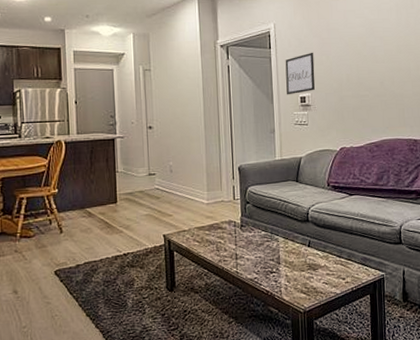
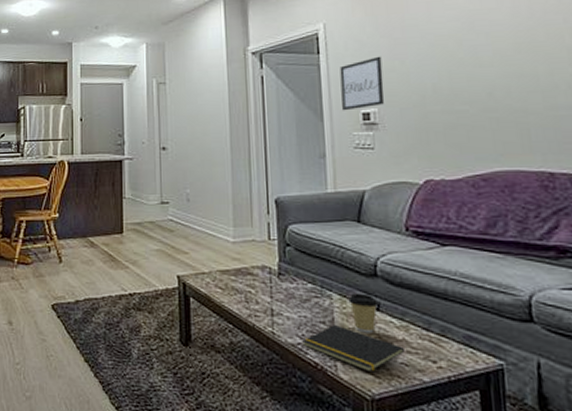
notepad: none [258,261,326,292] -> present [302,325,406,372]
coffee cup: none [289,235,310,264] -> present [348,293,379,333]

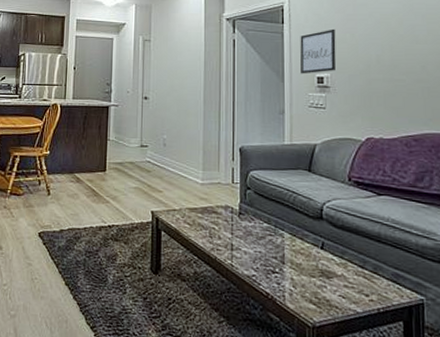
notepad: present [302,325,406,372] -> none [257,260,344,303]
coffee cup: present [348,293,379,333] -> none [297,233,323,269]

